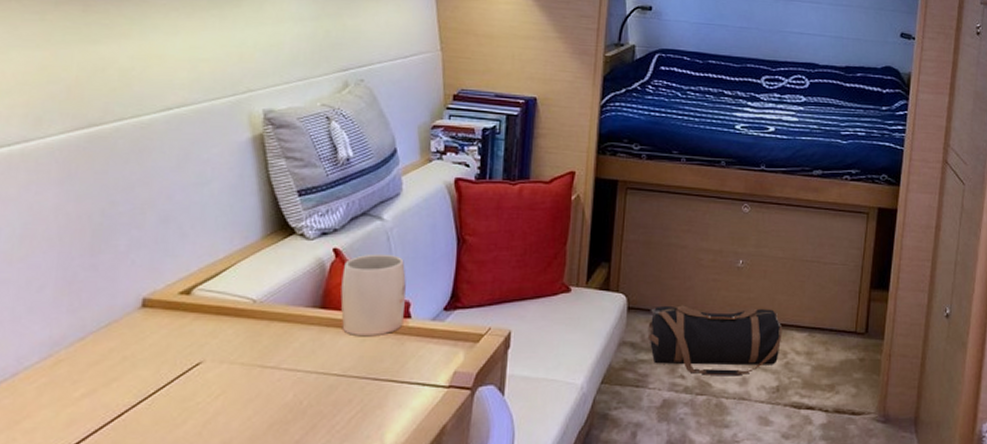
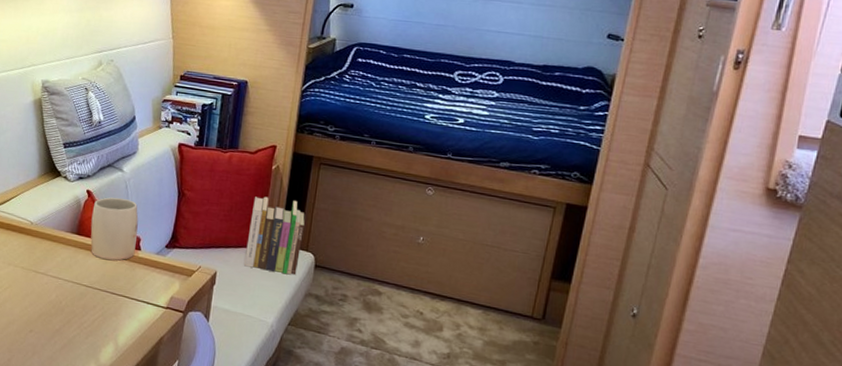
books: none [545,233,613,323] -> present [244,196,305,275]
duffel bag: present [647,305,783,376] -> none [331,268,458,339]

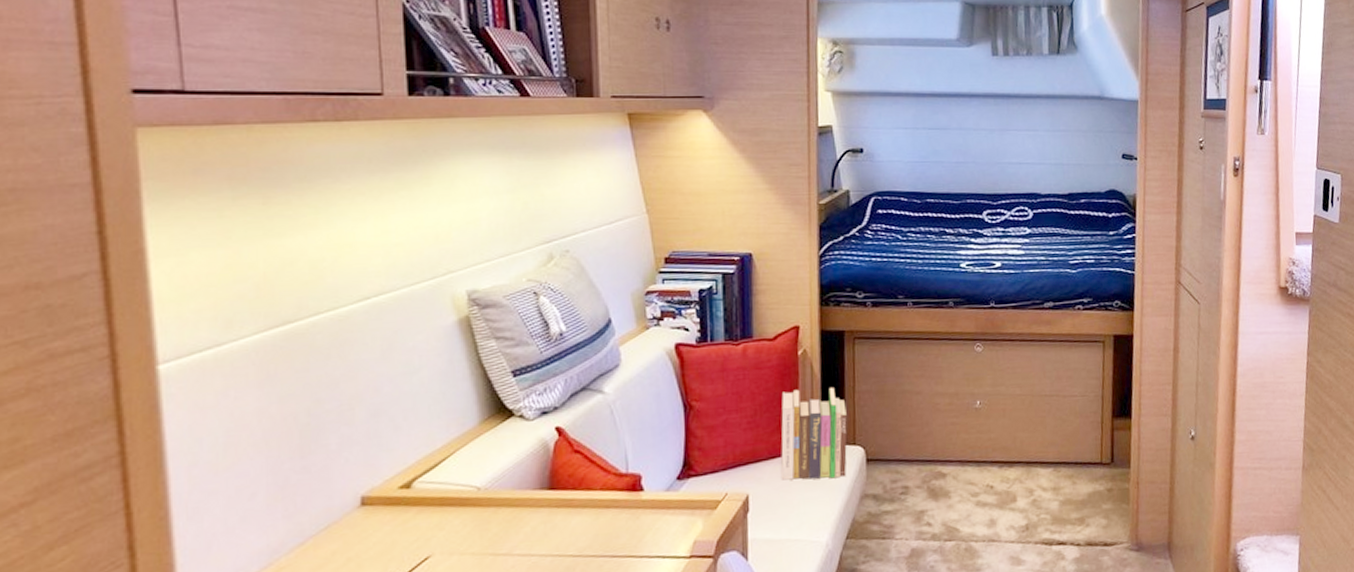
mug: present [90,197,139,261] -> none [567,427,636,515]

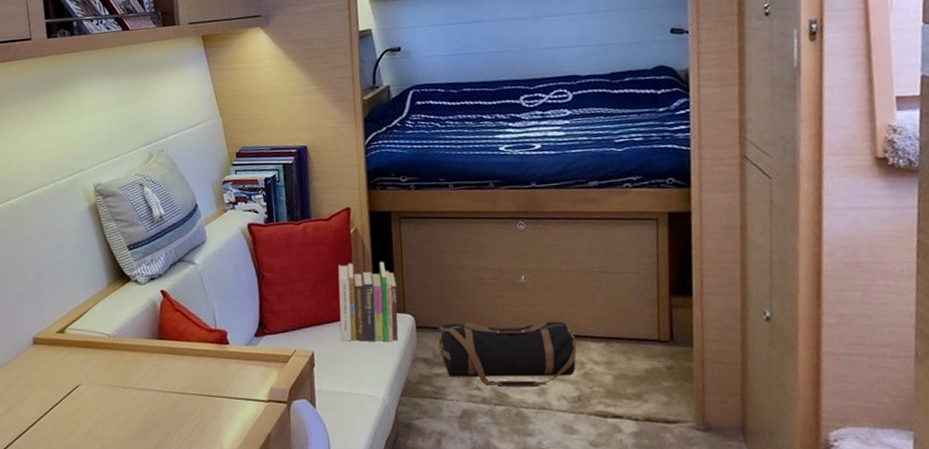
duffel bag: none [889,447,1027,521] -> present [438,320,577,387]

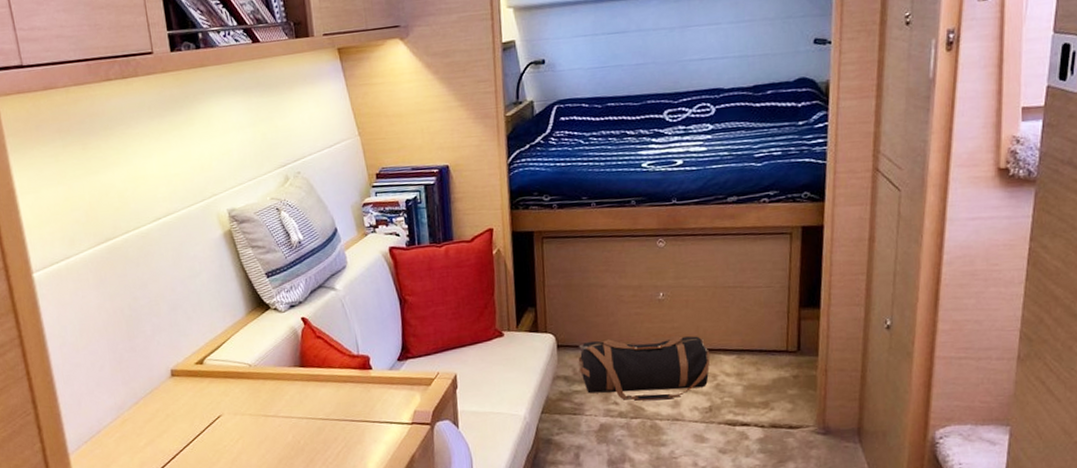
books: present [338,261,399,342] -> none [480,282,540,363]

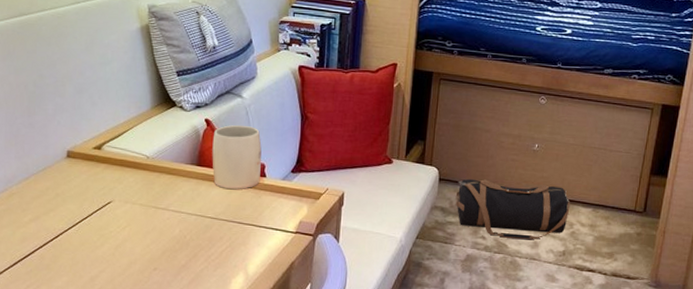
mug: none [312,318,367,387] -> present [212,124,262,190]

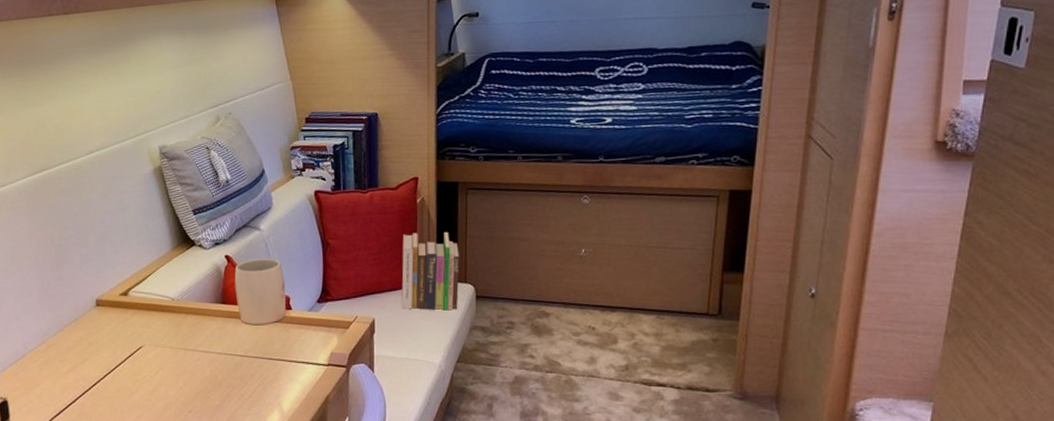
books: none [371,114,428,190] -> present [401,231,460,311]
duffel bag: present [455,178,571,240] -> none [496,292,629,356]

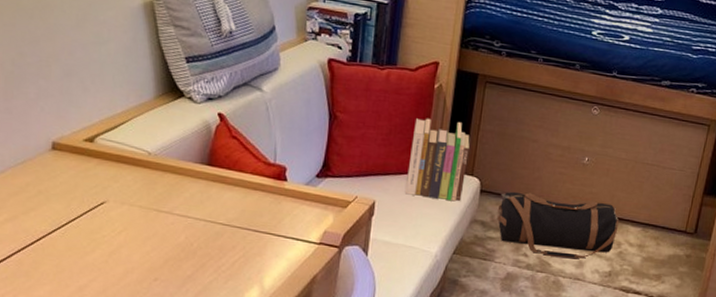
mug: present [234,258,286,326] -> none [225,121,283,194]
duffel bag: none [496,292,629,356] -> present [497,191,619,260]

